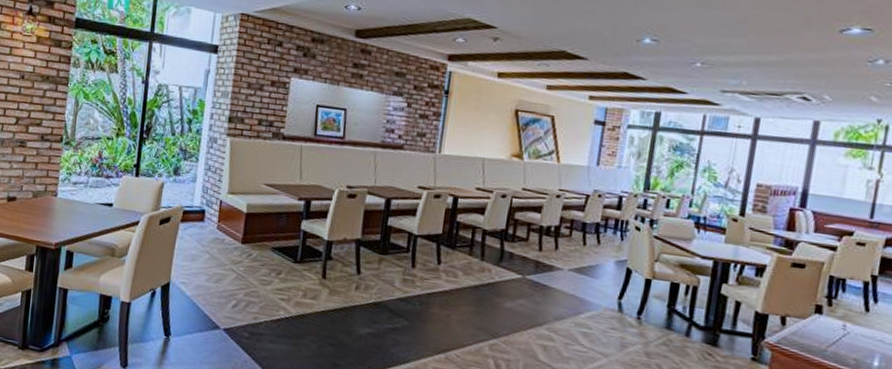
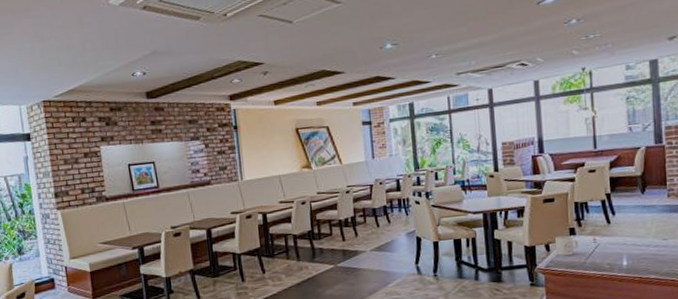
mug: none [792,310,823,337] -> present [554,235,578,256]

